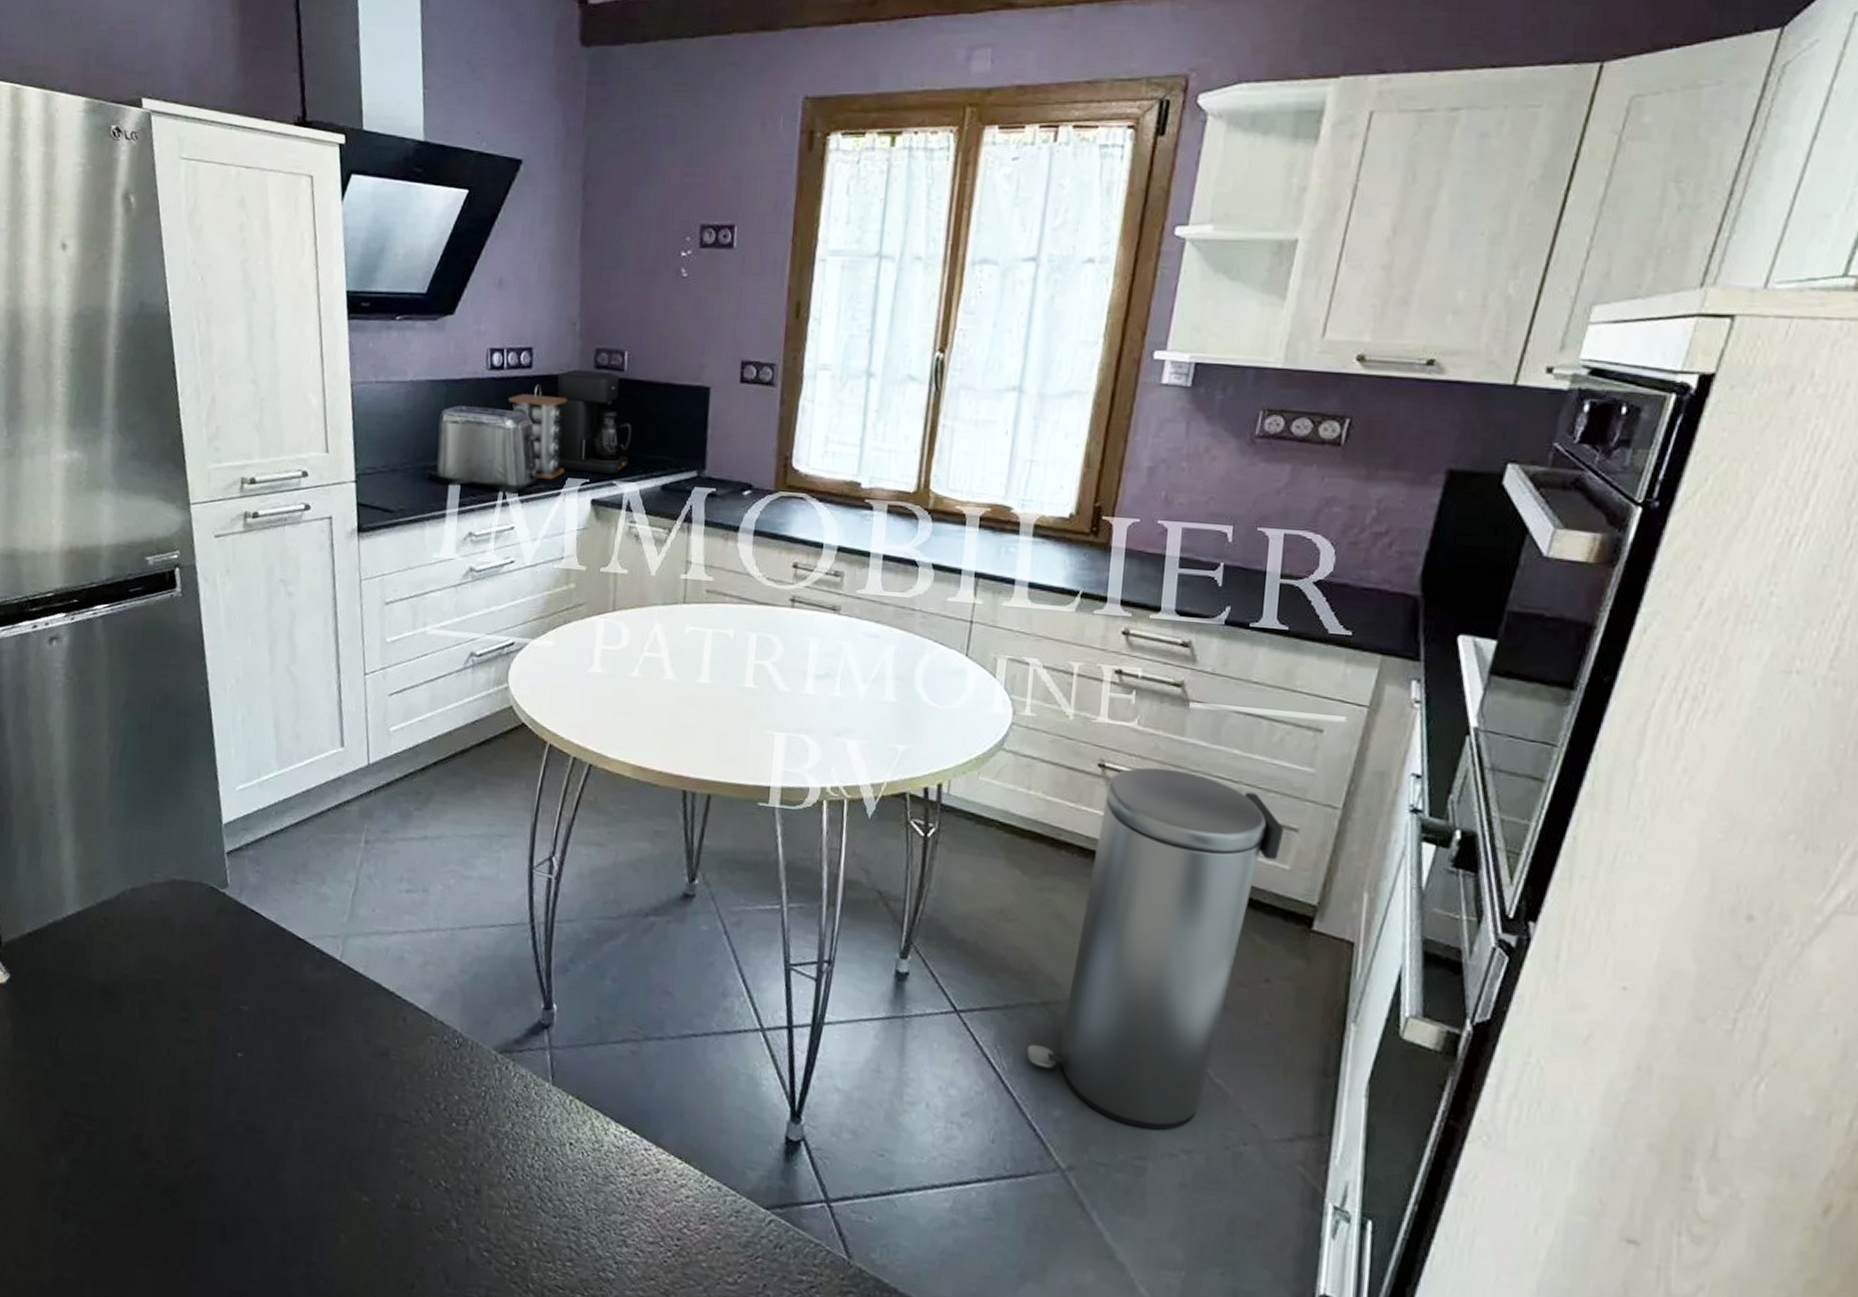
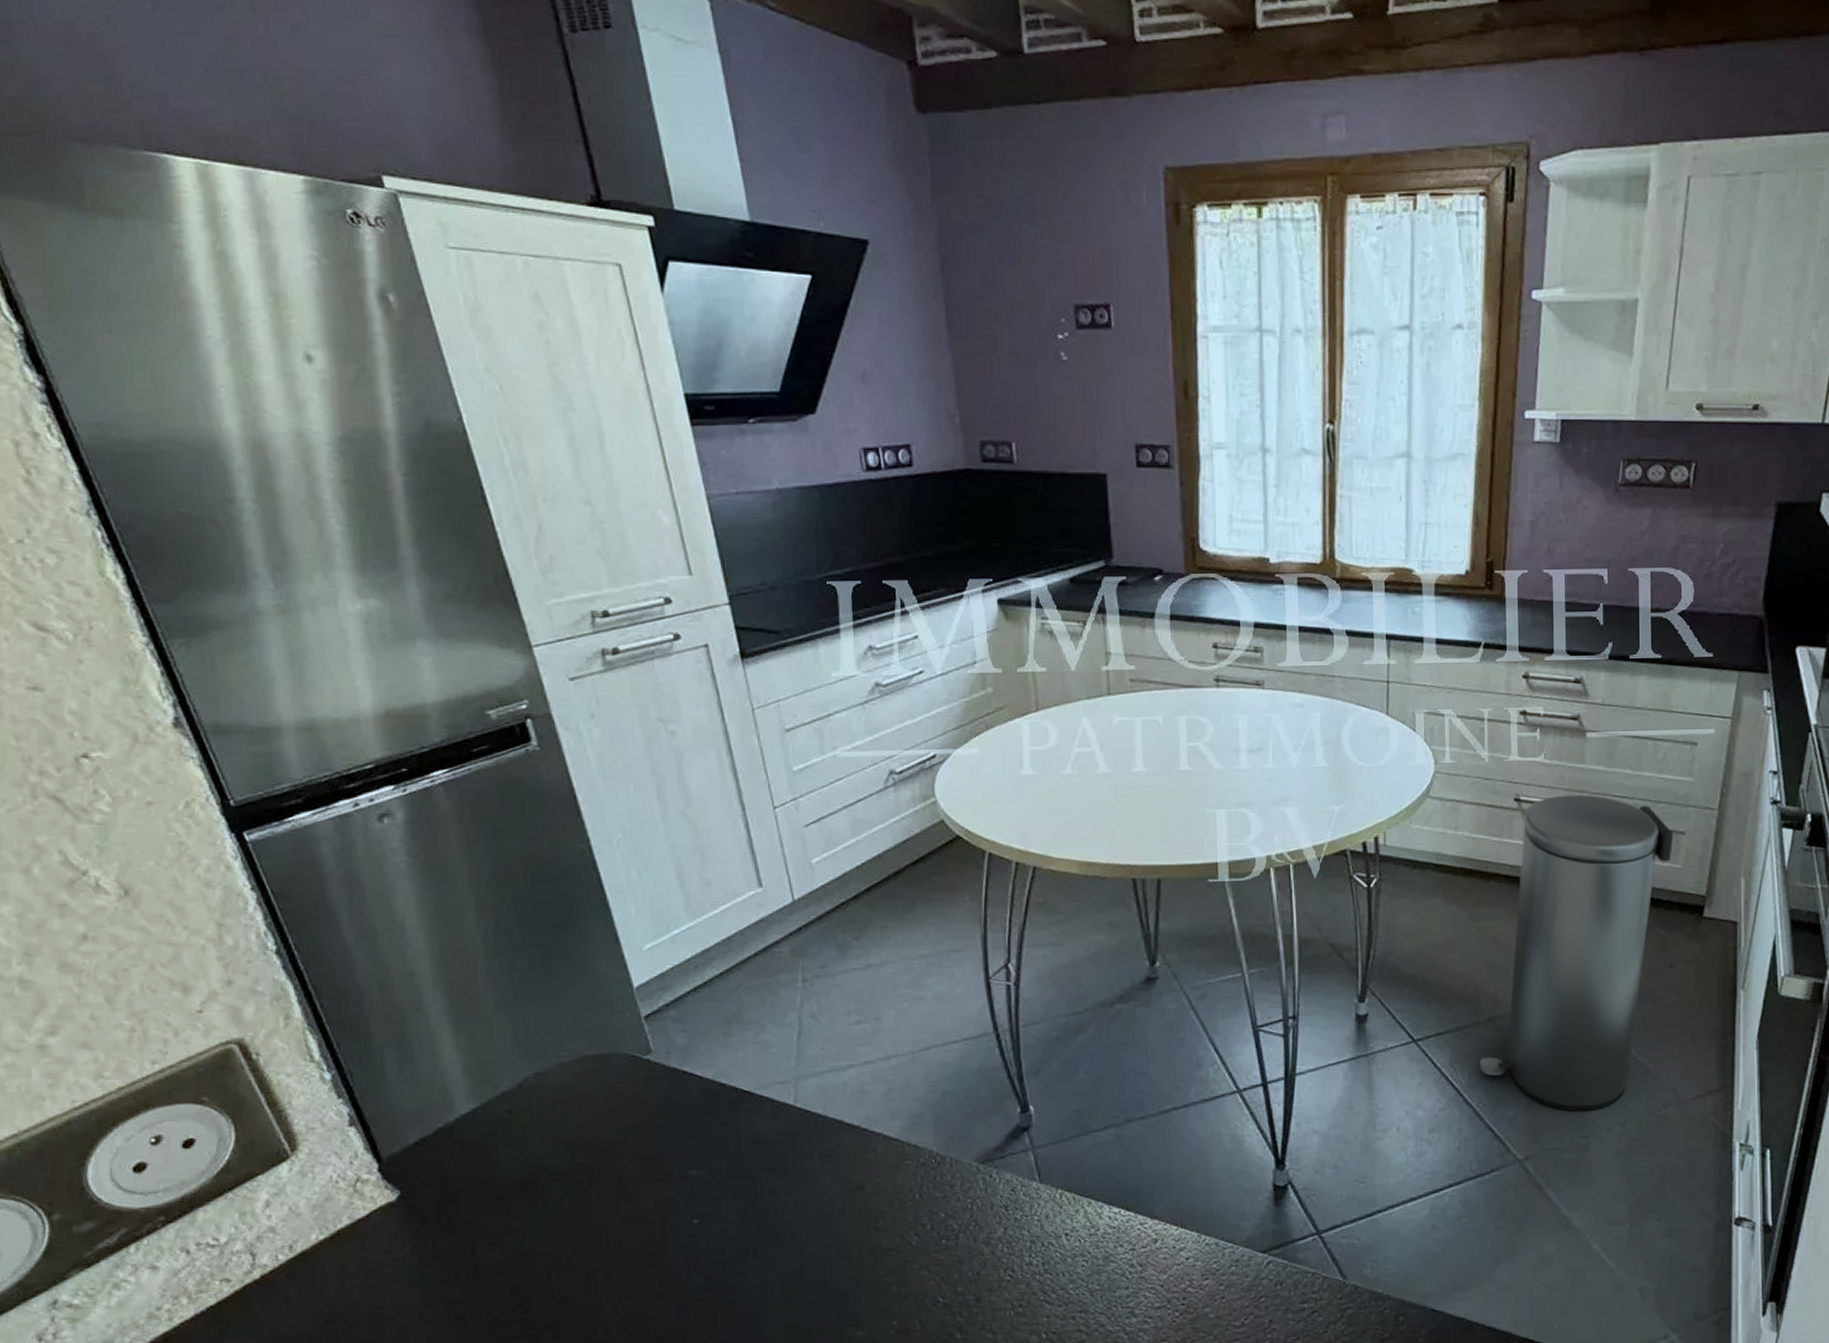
toaster: present [426,405,539,494] -> none [811,512,936,601]
spice rack: present [508,384,567,480] -> none [891,483,964,584]
coffee maker: present [557,369,633,474] -> none [943,464,1032,572]

